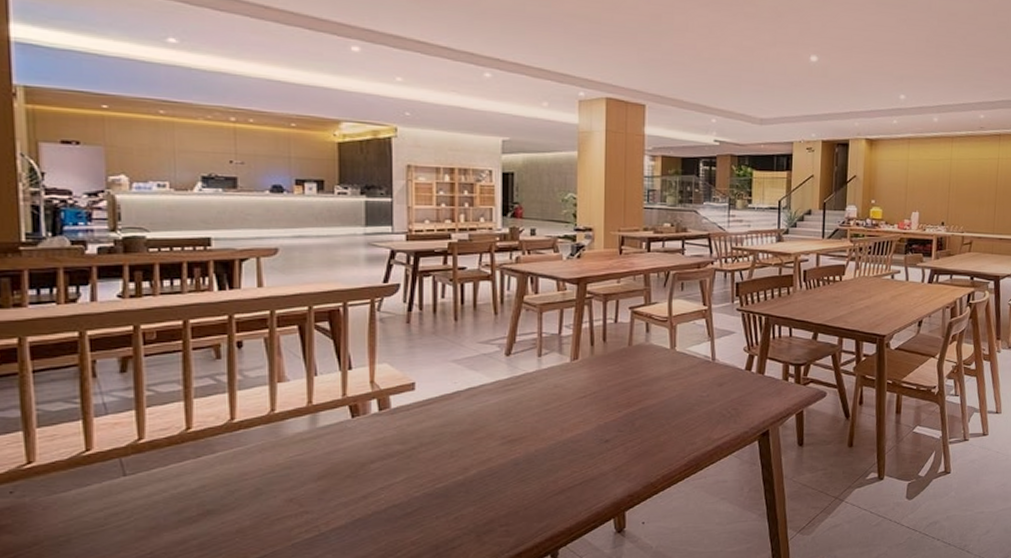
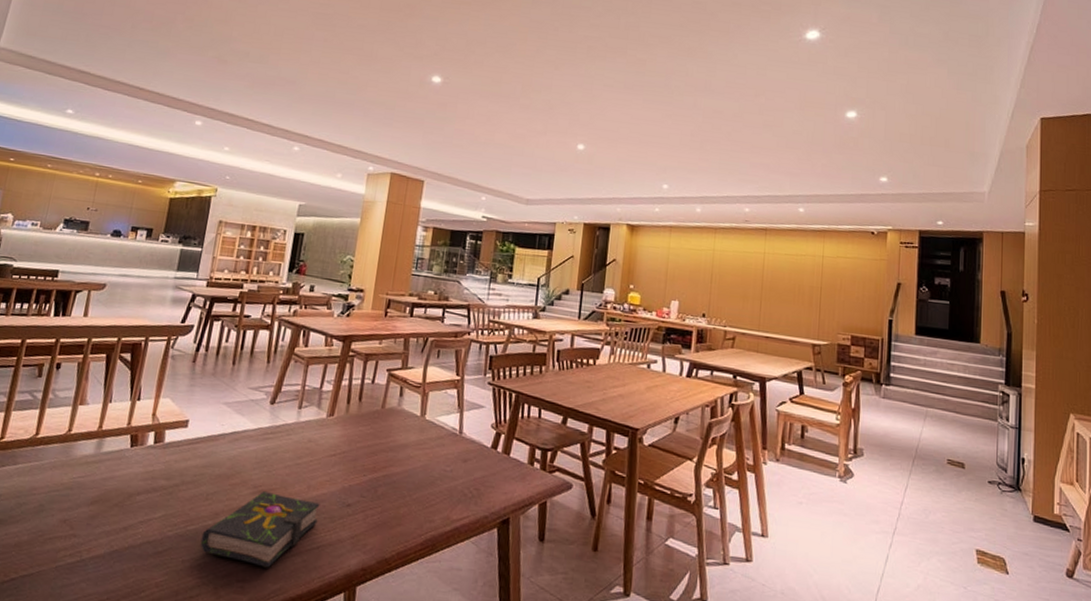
book: none [453,440,577,510] -> present [200,491,320,568]

